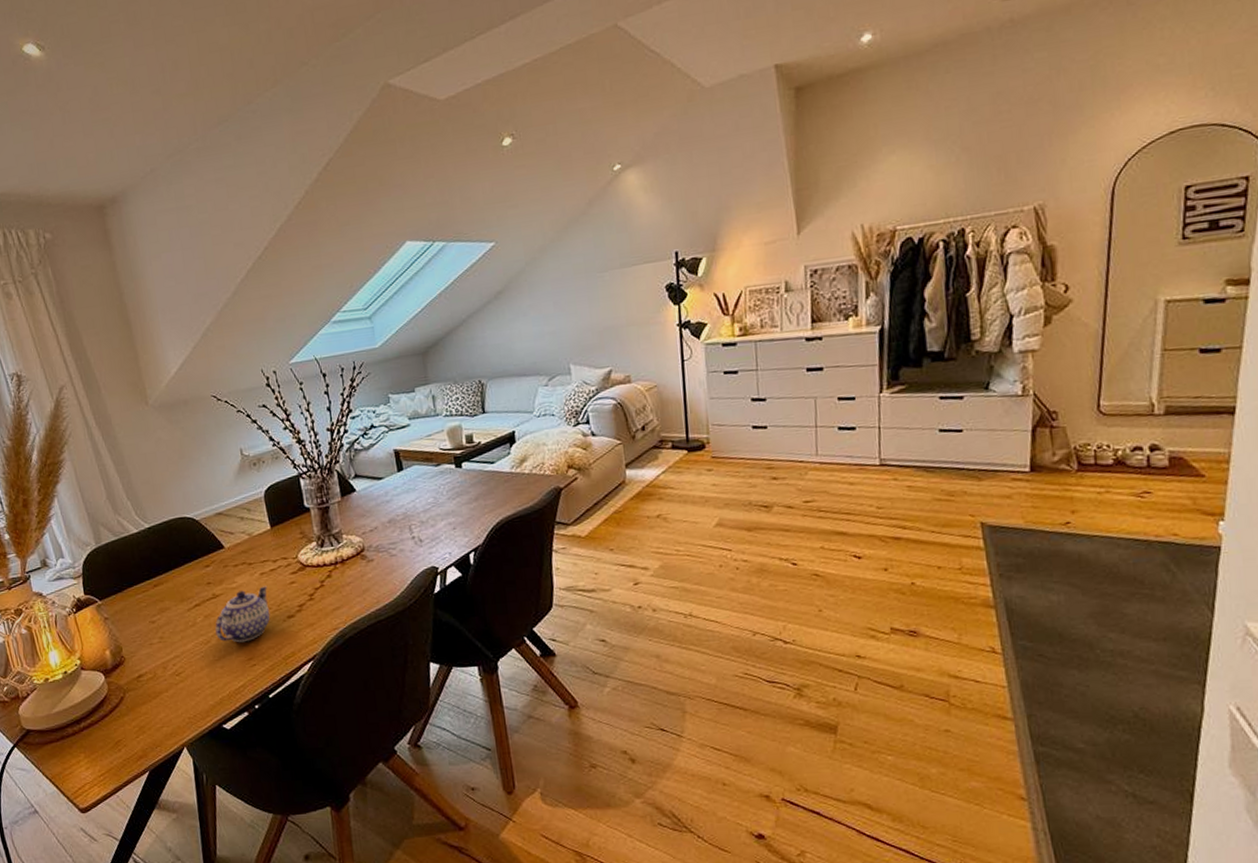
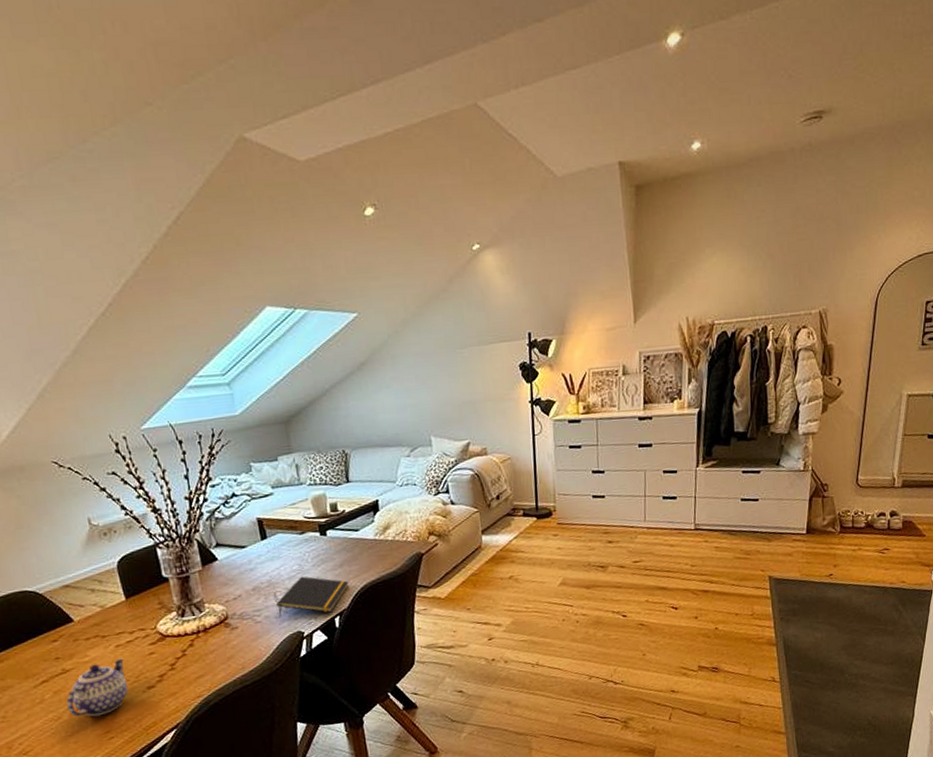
notepad: none [412,509,484,552] -> present [277,576,349,618]

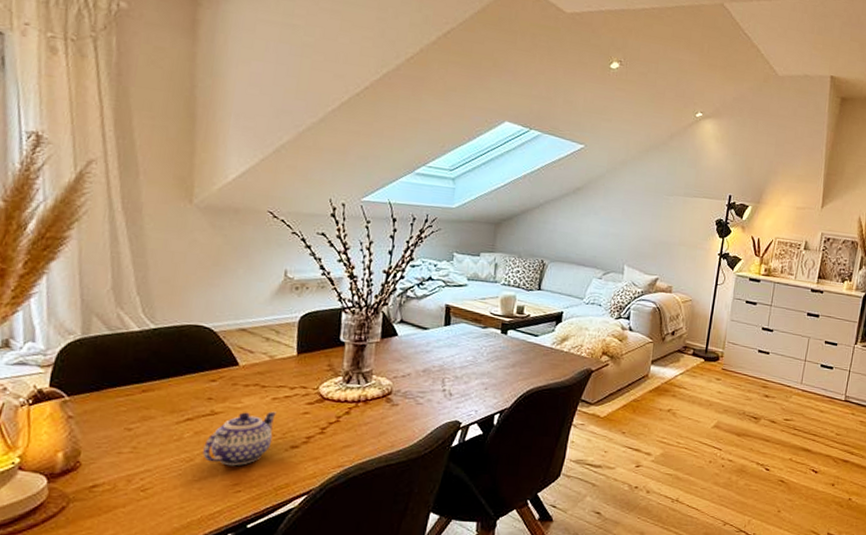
notepad: present [277,576,349,618] -> none [441,368,517,409]

